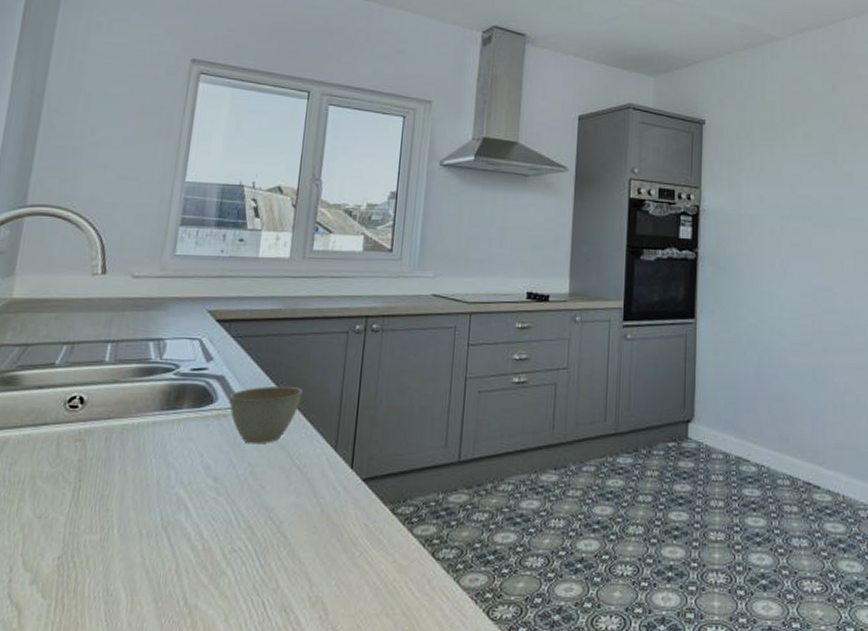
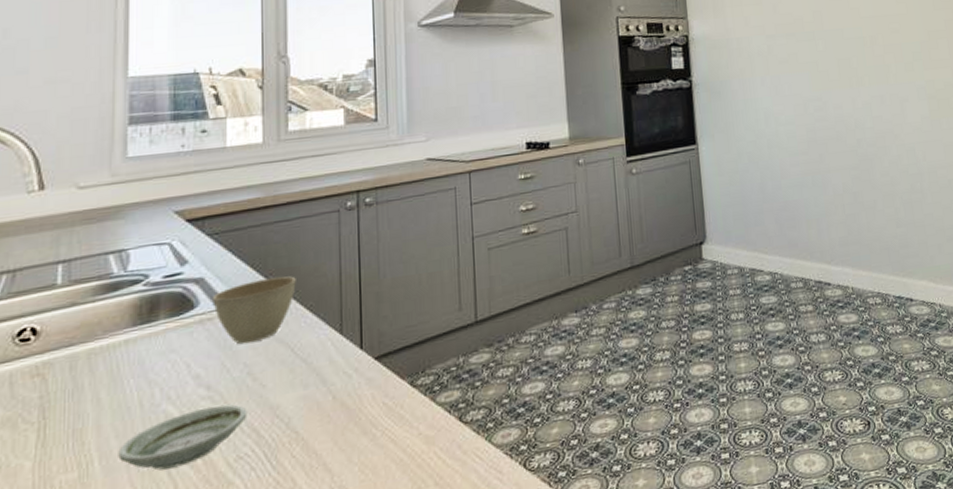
saucer: none [134,497,246,548] -> present [118,404,247,471]

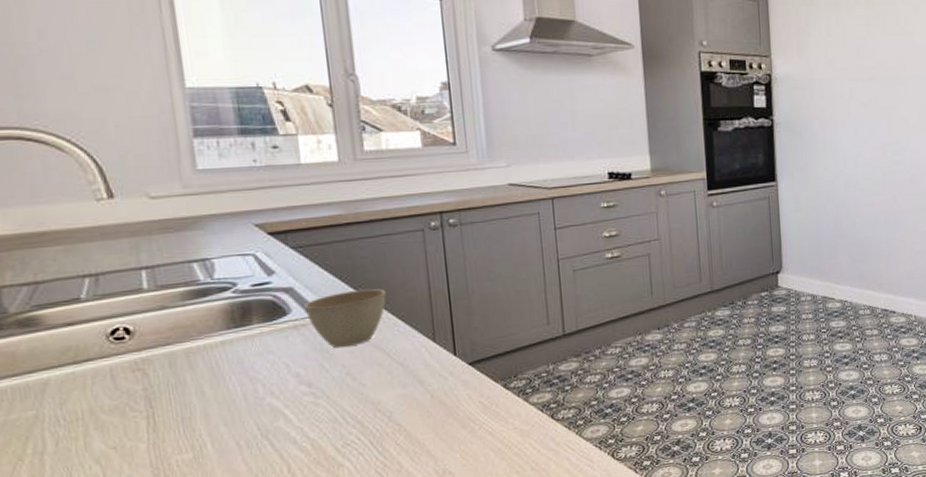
saucer: present [118,404,247,471] -> none [229,400,350,454]

